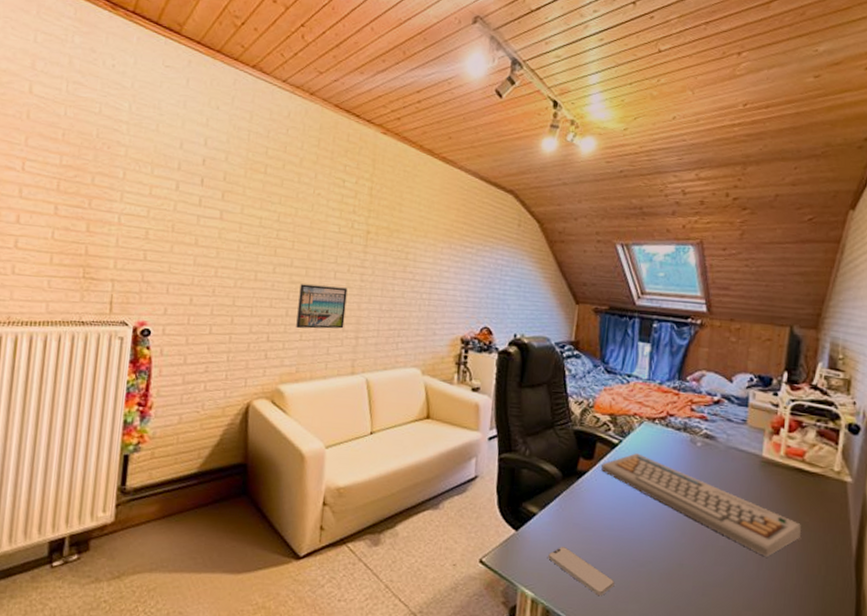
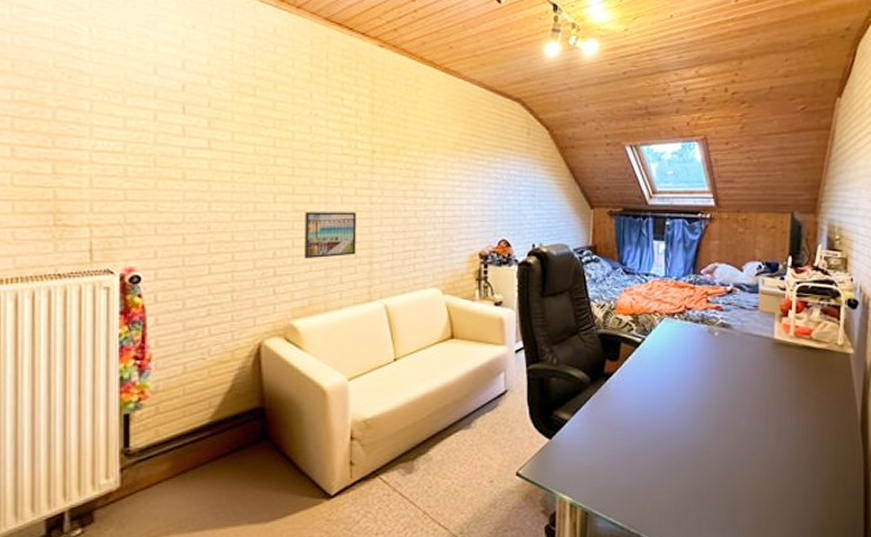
smartphone: present [548,547,615,597] -> none [583,449,648,492]
keyboard: present [601,453,801,557] -> none [627,349,812,433]

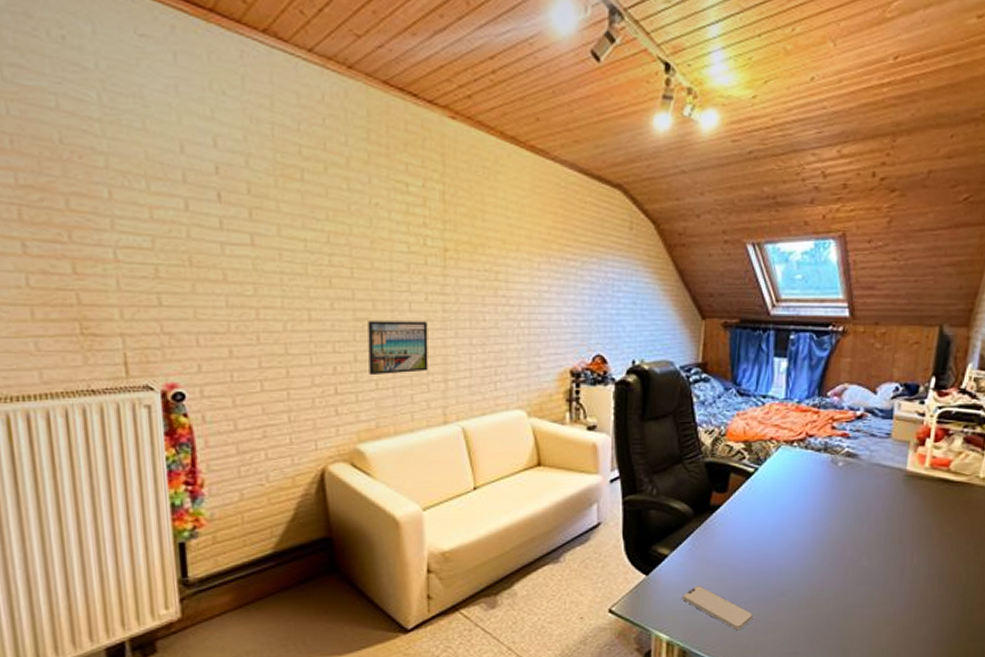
smartphone: none [583,449,648,492] -> present [682,586,754,631]

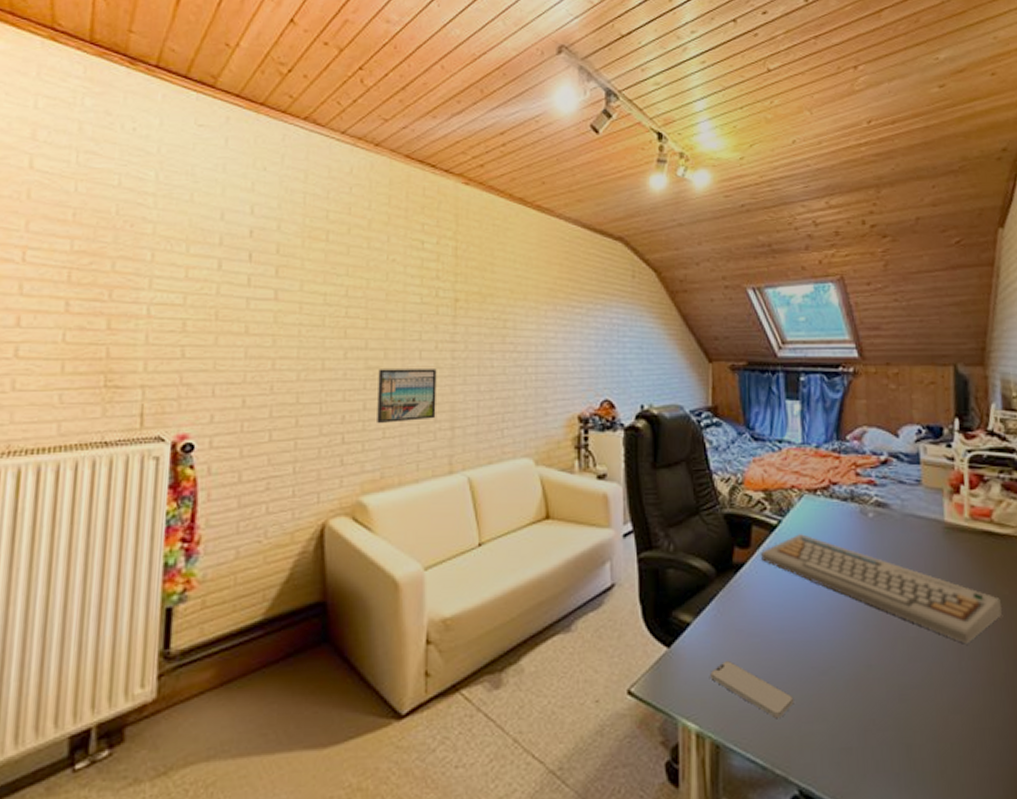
keyboard: none [736,480,944,572] -> present [761,534,1002,644]

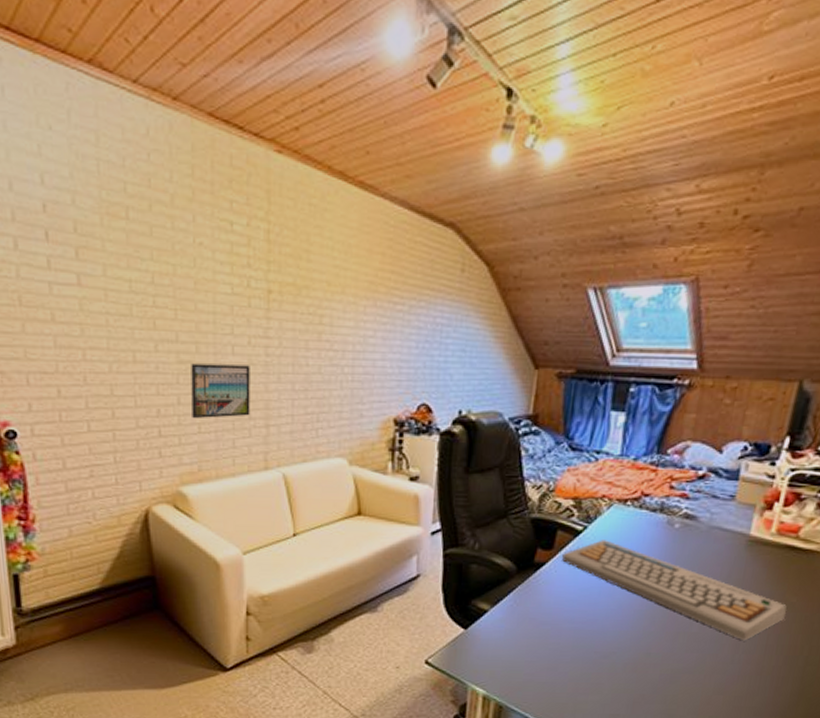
smartphone: present [710,661,794,719] -> none [501,643,575,690]

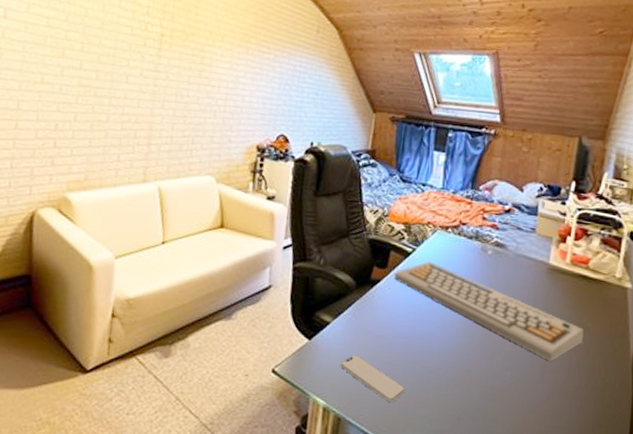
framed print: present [191,363,250,419] -> none [85,87,140,135]
smartphone: none [501,643,575,690] -> present [340,355,406,403]

